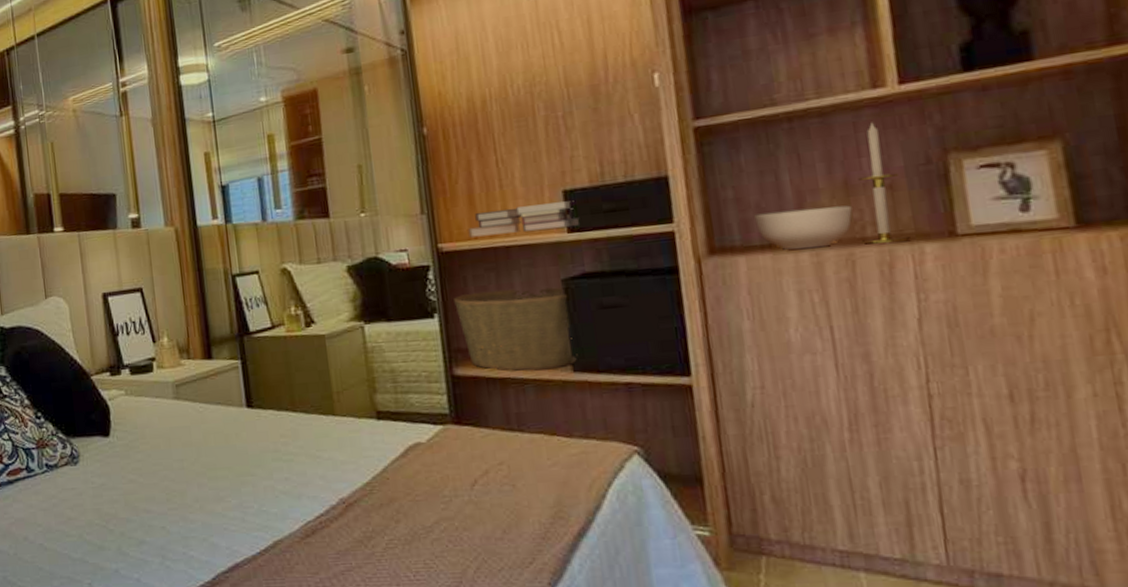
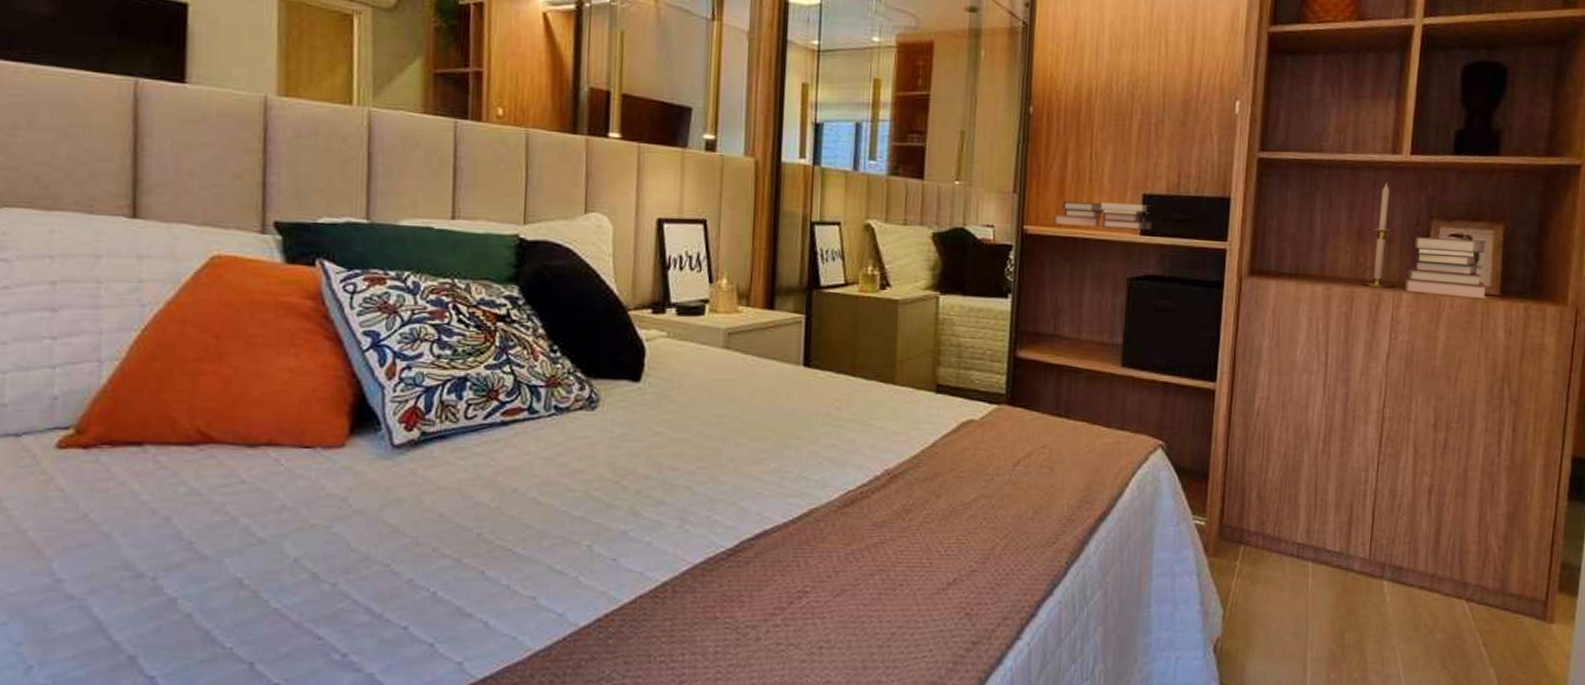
basket: present [454,287,578,371] -> none [1029,278,1130,361]
bowl: present [754,205,853,250] -> none [1289,245,1360,283]
books: none [922,164,1055,243] -> present [1404,237,1487,300]

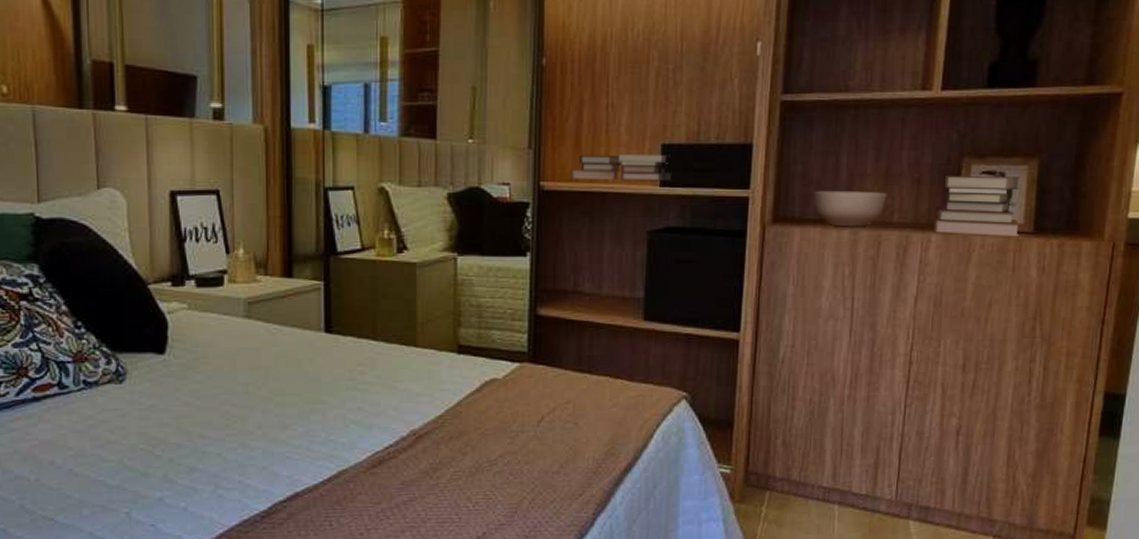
bowl: none [1289,245,1360,283] -> present [814,190,887,227]
candle: present [1360,182,1396,287] -> none [888,120,925,229]

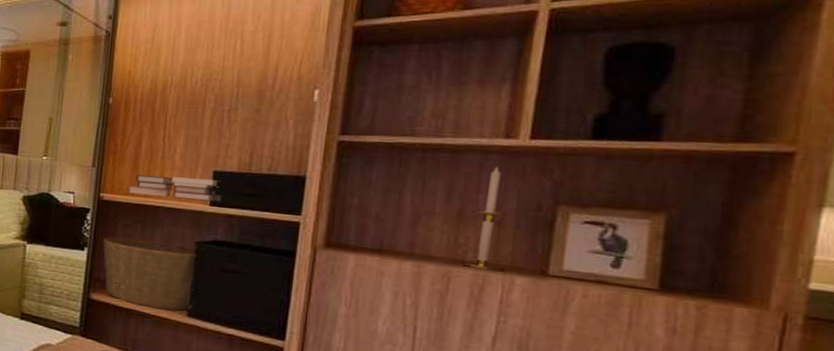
basket: none [547,235,651,315] -> present [103,237,198,311]
bowl: present [814,190,887,227] -> none [371,222,460,262]
candle: none [888,120,925,229] -> present [460,166,508,270]
books: present [933,176,1020,237] -> none [518,222,639,293]

